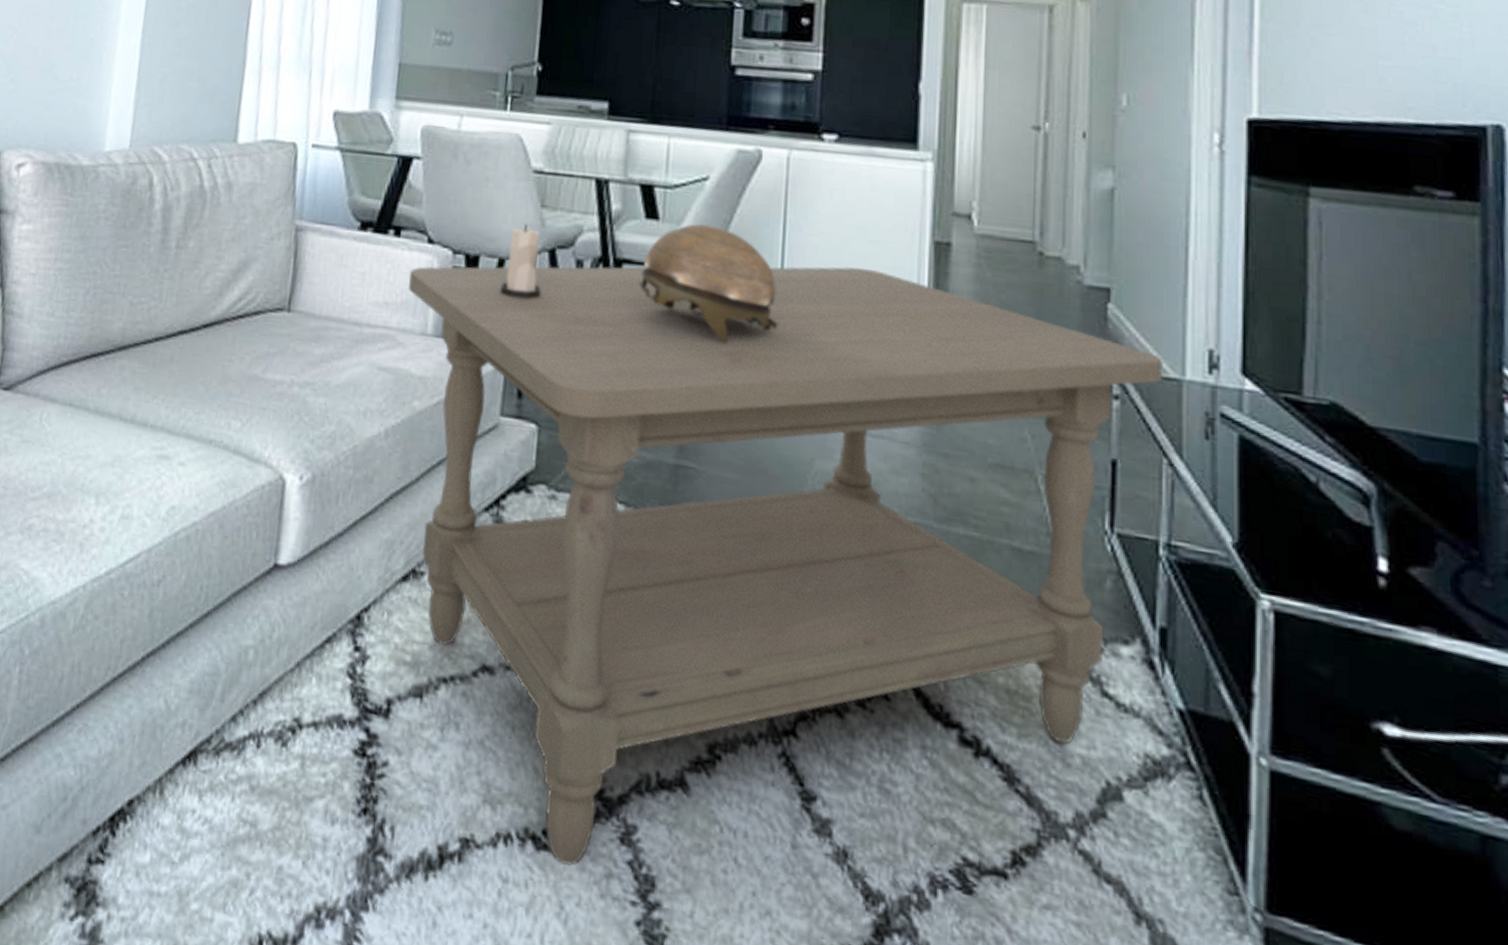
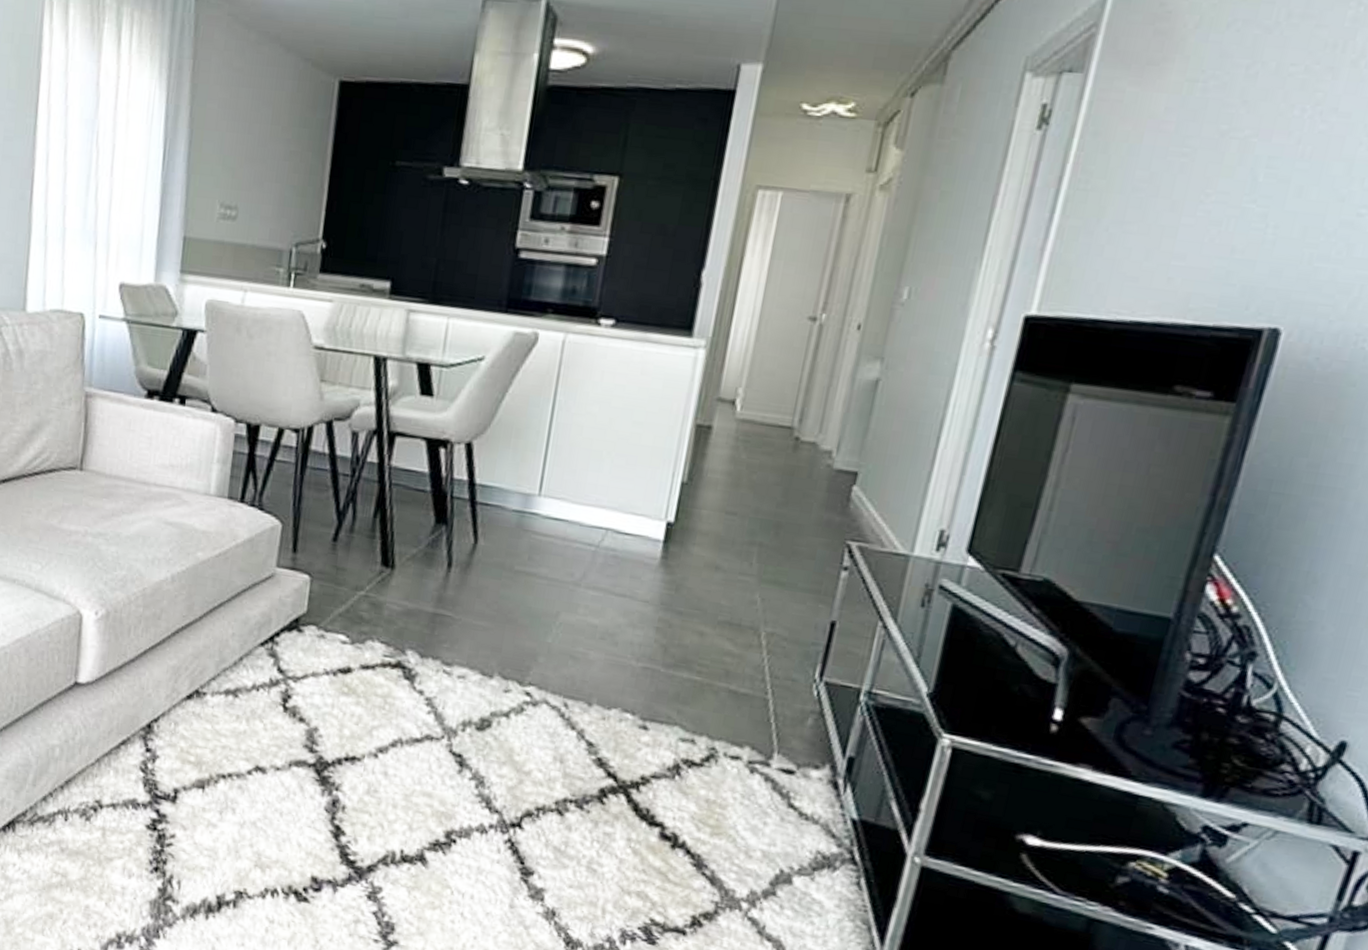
coffee table: present [409,266,1163,866] -> none [193,433,896,914]
candle: present [500,224,542,300] -> none [279,397,318,466]
decorative bowl: present [638,224,779,344] -> none [410,401,540,512]

